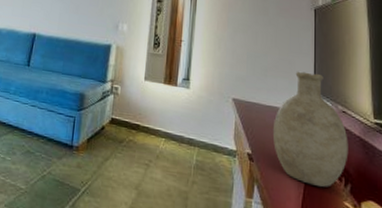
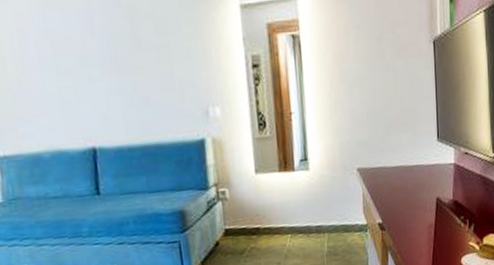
decorative vase: present [272,71,349,188] -> none [400,117,471,236]

